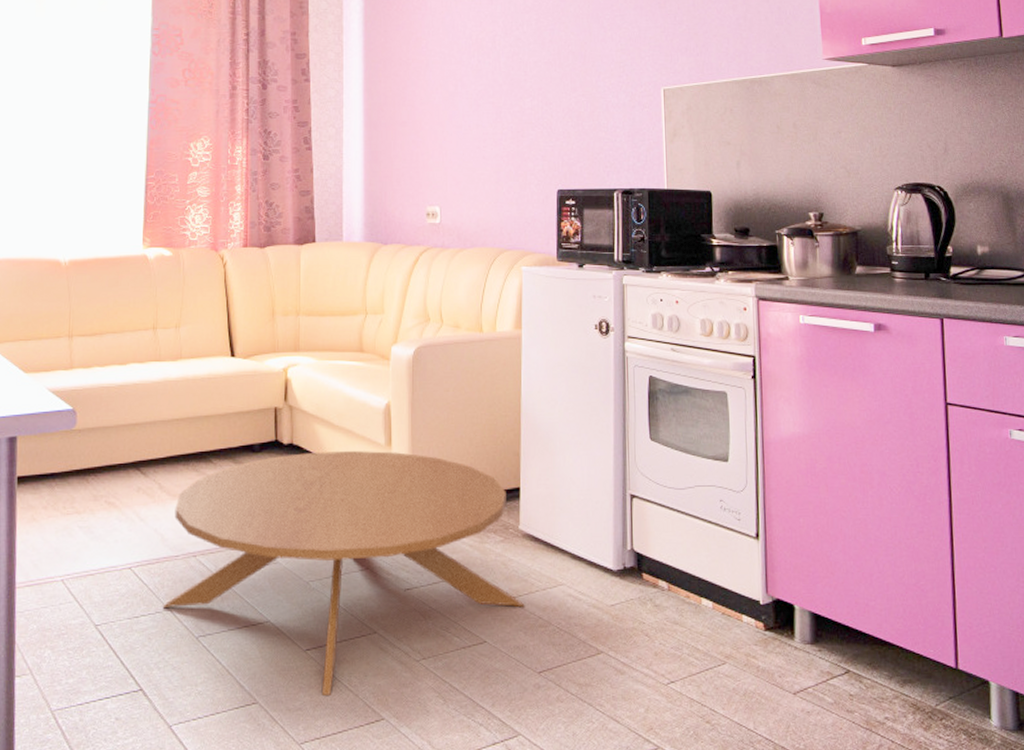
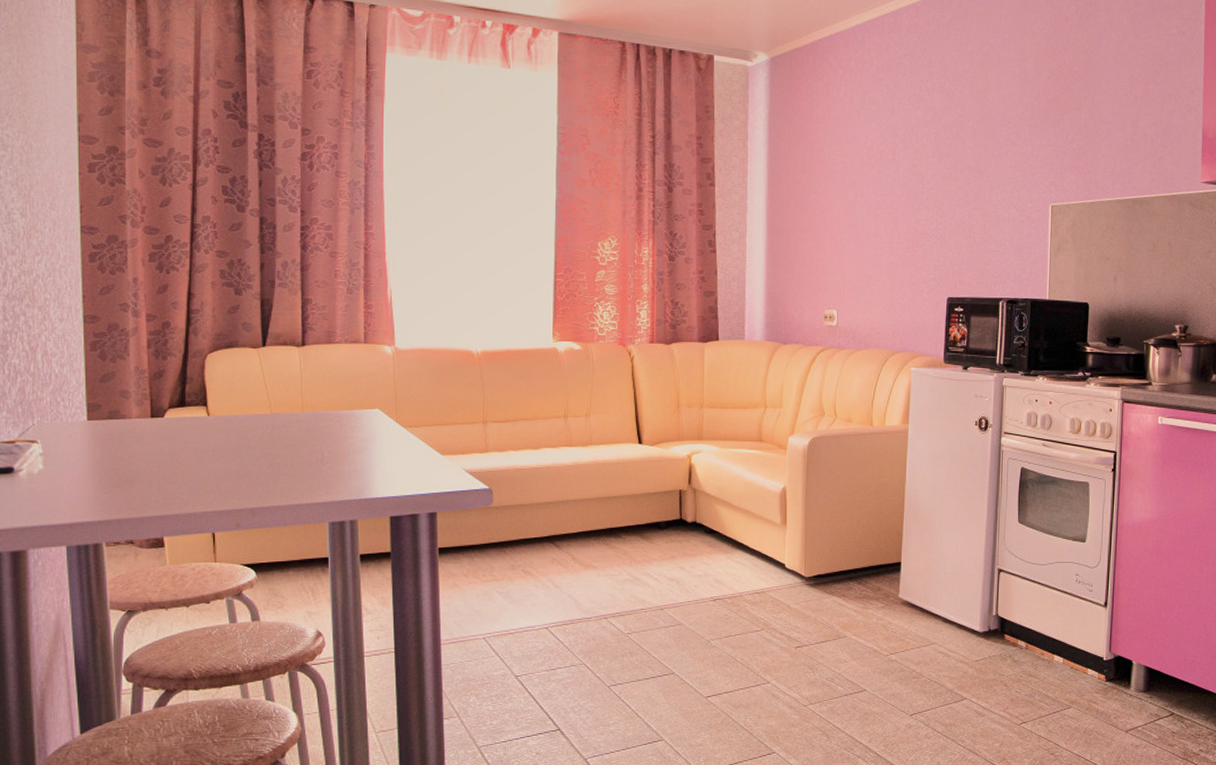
coffee table: present [162,451,525,695] -> none [577,529,901,734]

